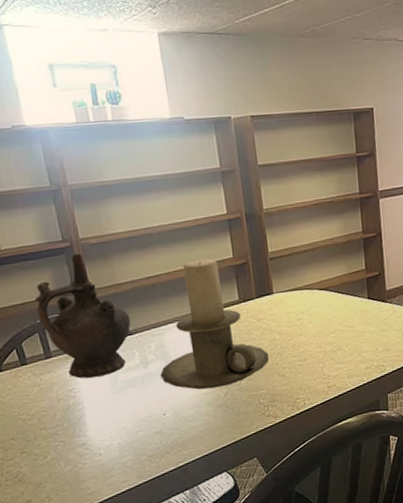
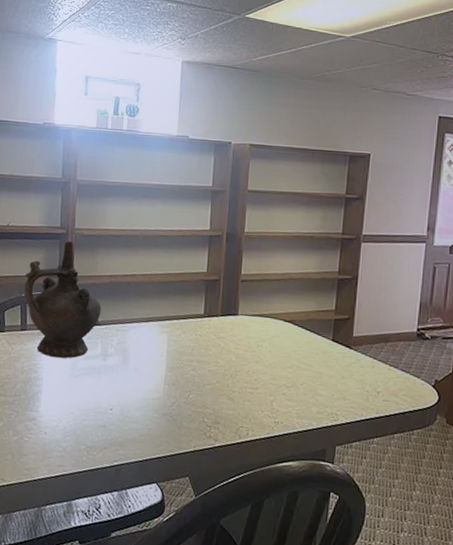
candle holder: present [160,258,269,390] -> none [116,268,222,396]

